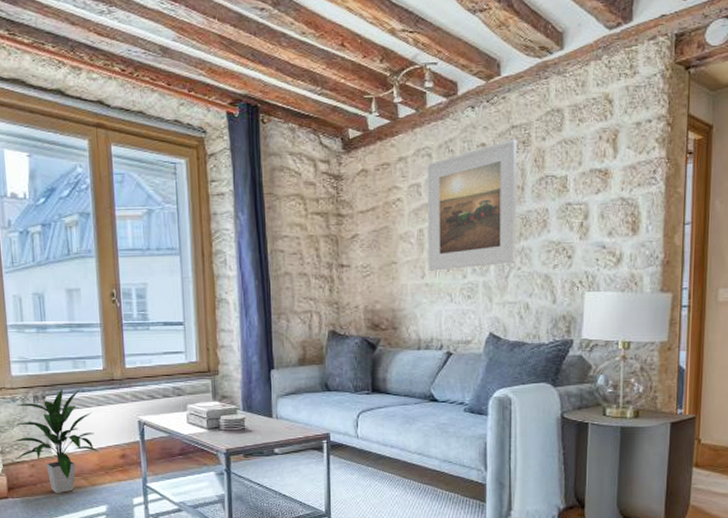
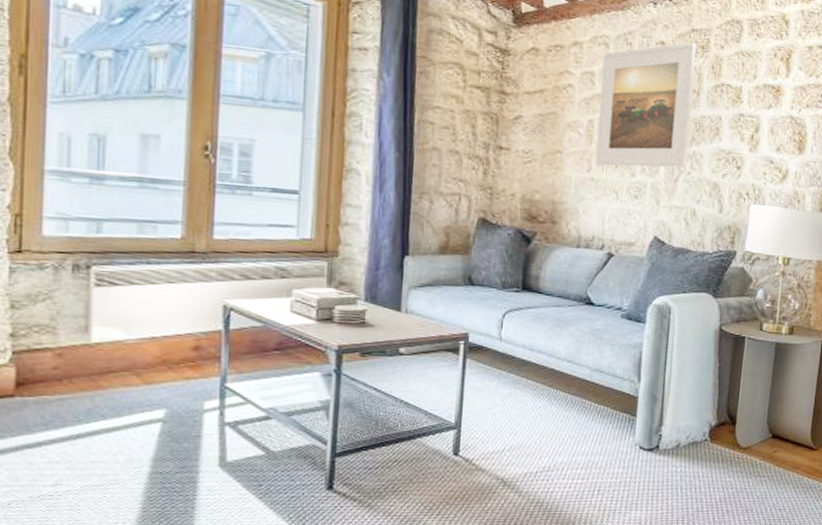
indoor plant: present [12,387,99,494] -> none [31,257,163,394]

